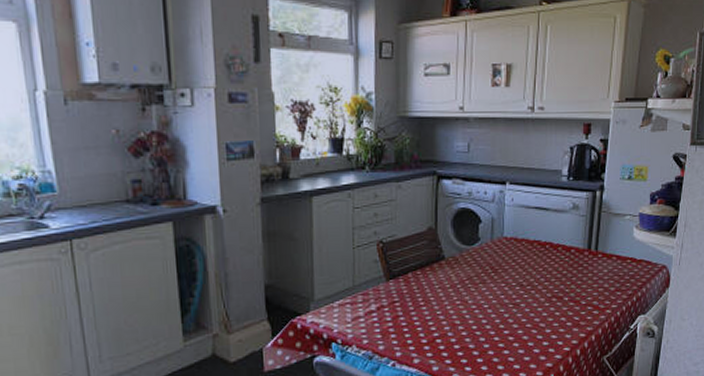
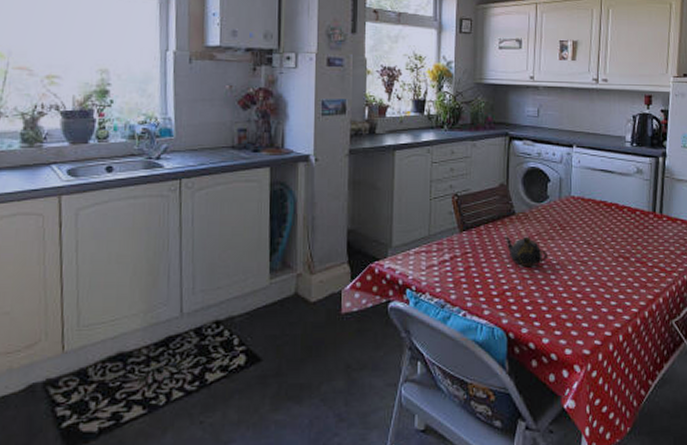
teapot: none [433,281,479,313] -> present [504,236,548,268]

